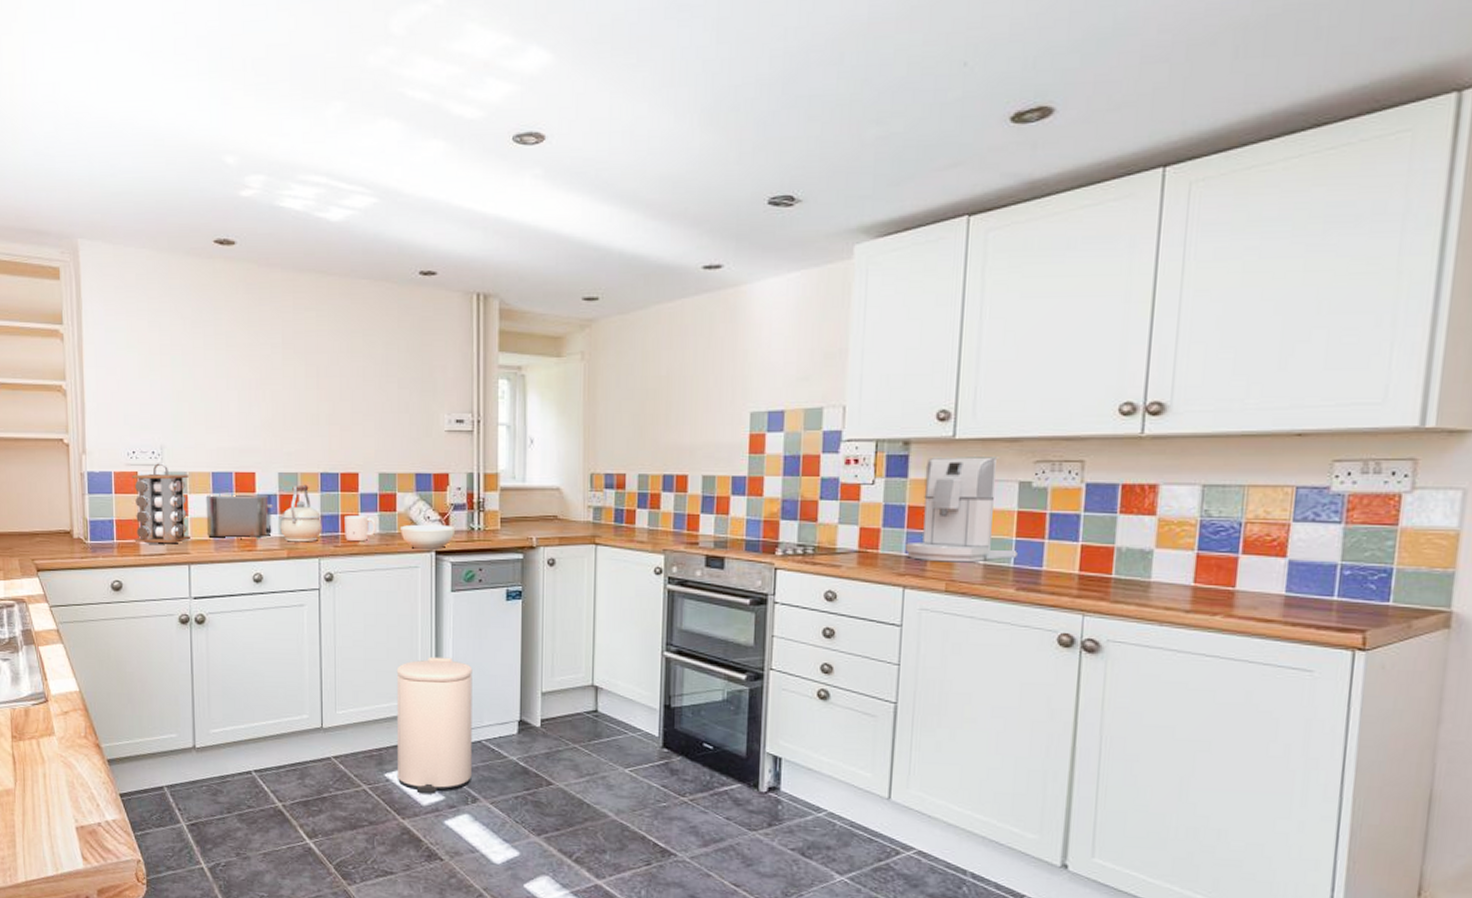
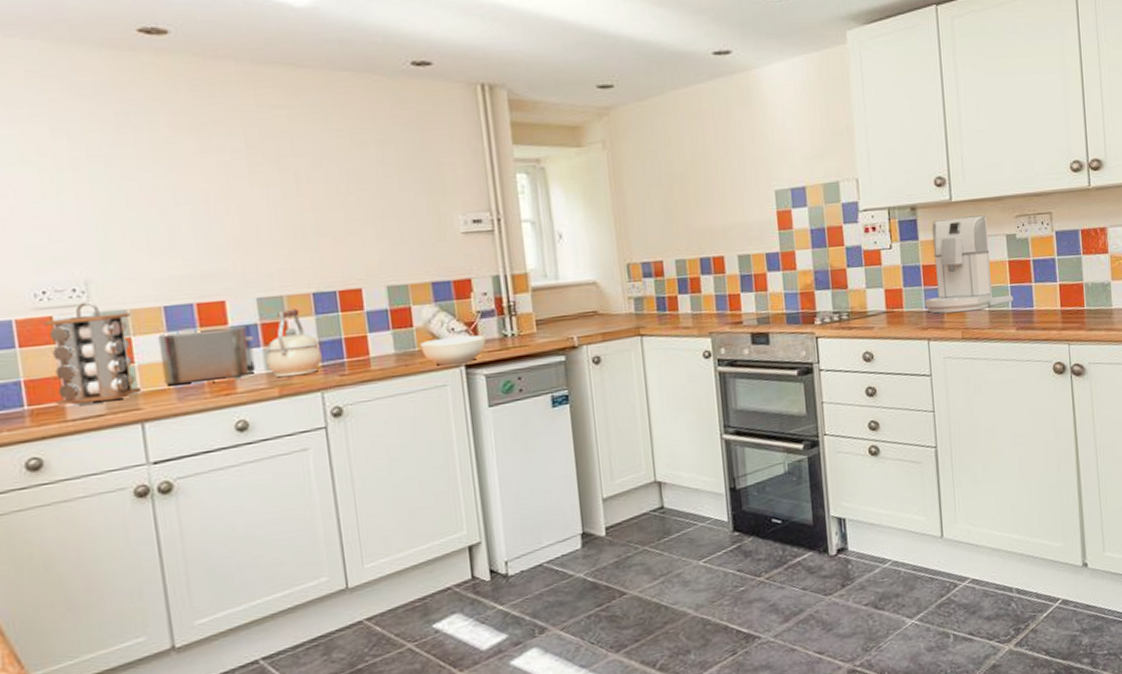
mug: present [345,516,376,542] -> none [349,336,391,368]
pedal bin: present [396,656,472,795] -> none [433,479,536,638]

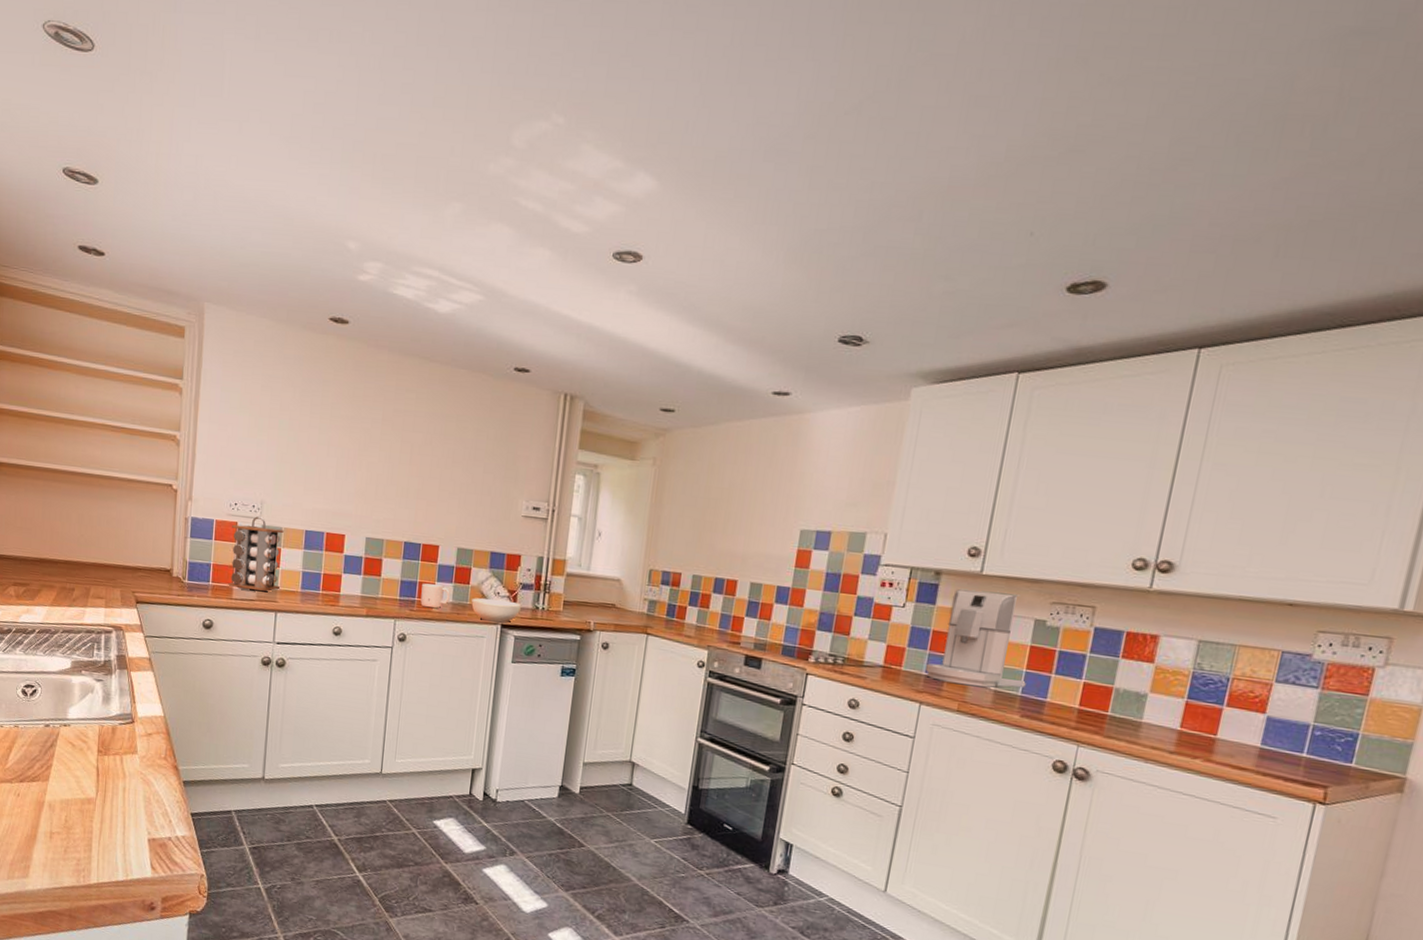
toaster: present [159,325,256,388] -> none [295,550,358,596]
kettle: present [264,308,323,378] -> none [362,550,401,604]
mug: none [349,336,391,368] -> present [420,583,450,609]

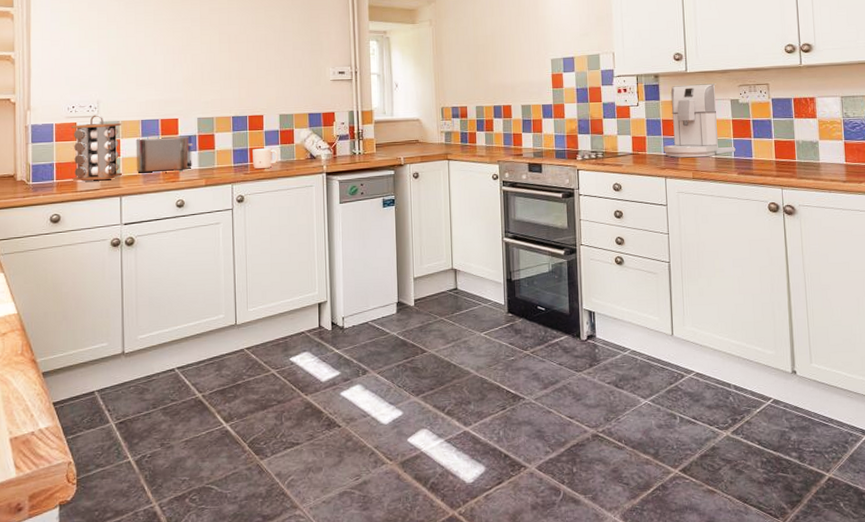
toaster: none [295,550,358,596] -> present [137,135,193,174]
bowl: present [470,597,522,624] -> none [297,151,342,173]

